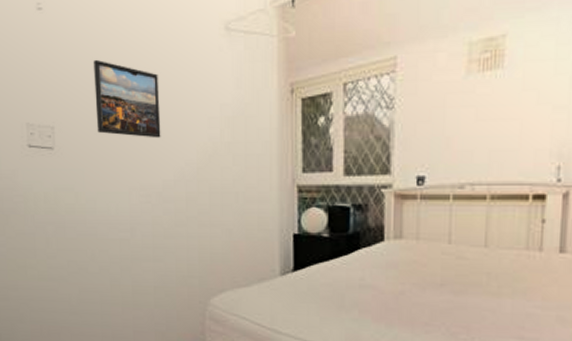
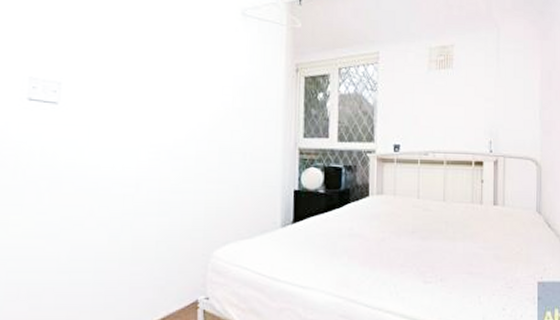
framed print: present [94,59,161,139] -> none [109,25,177,101]

